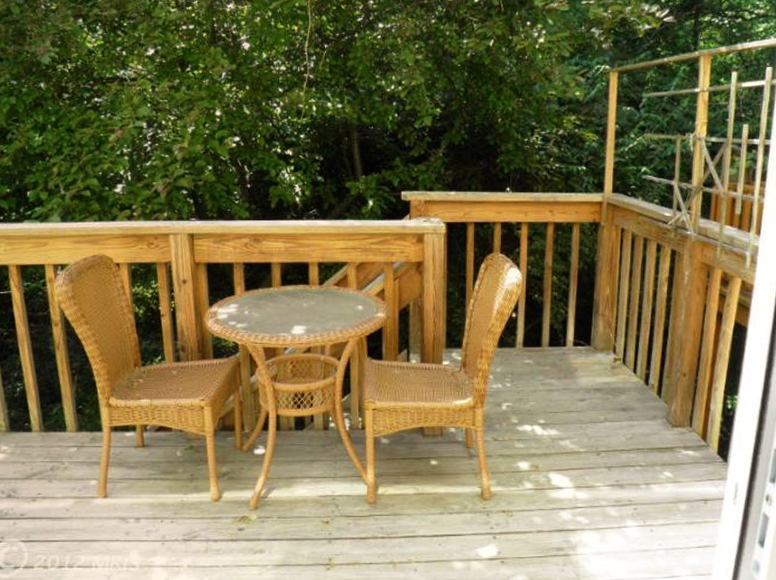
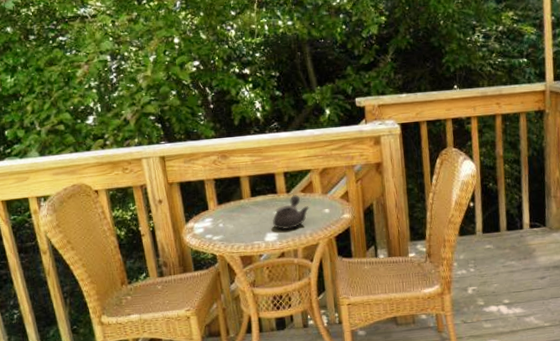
teapot: none [302,288,342,324] -> present [273,195,310,230]

